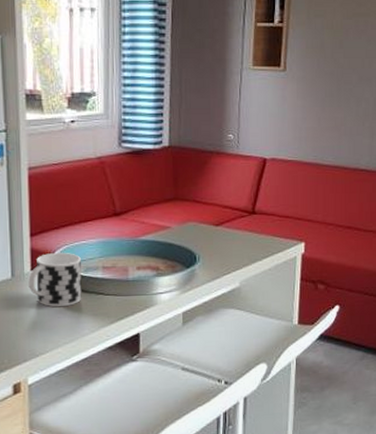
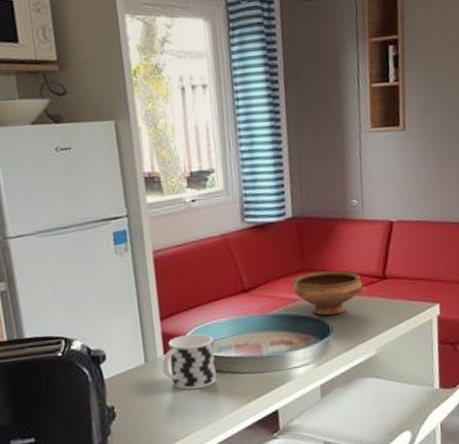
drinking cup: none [163,200,236,245] -> present [291,270,367,316]

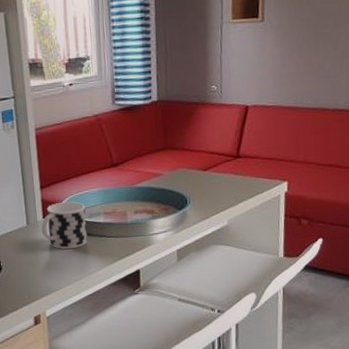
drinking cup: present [291,270,367,316] -> none [154,149,222,189]

